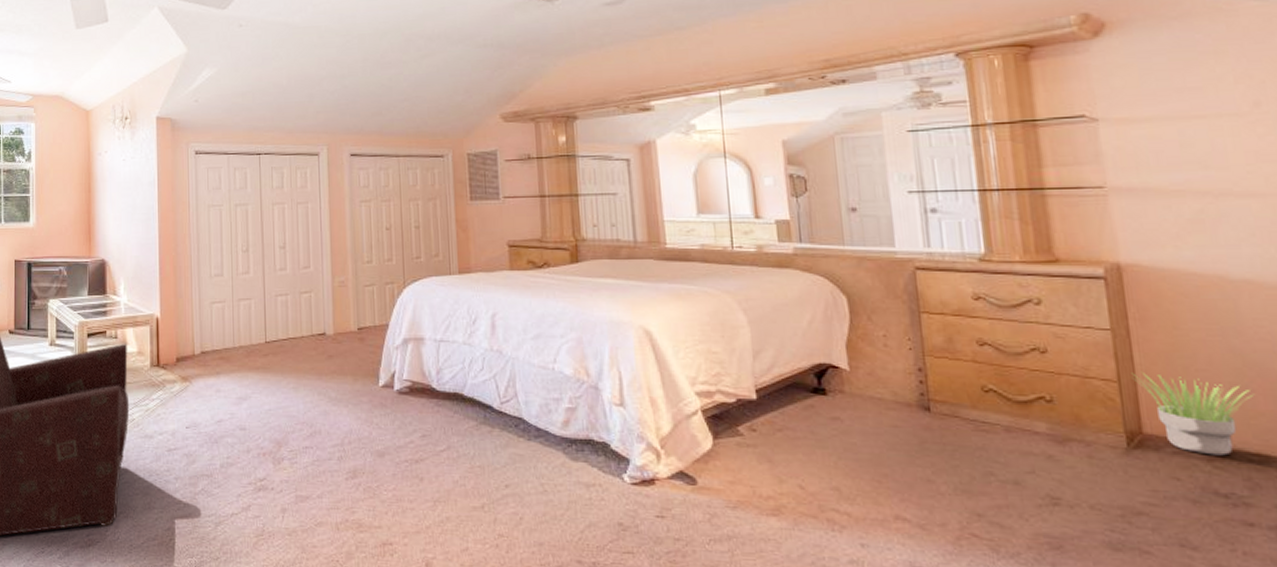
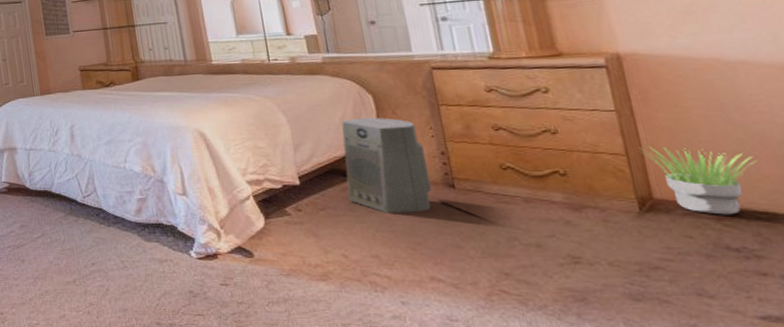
air purifier: none [809,322,905,439] -> present [341,117,433,213]

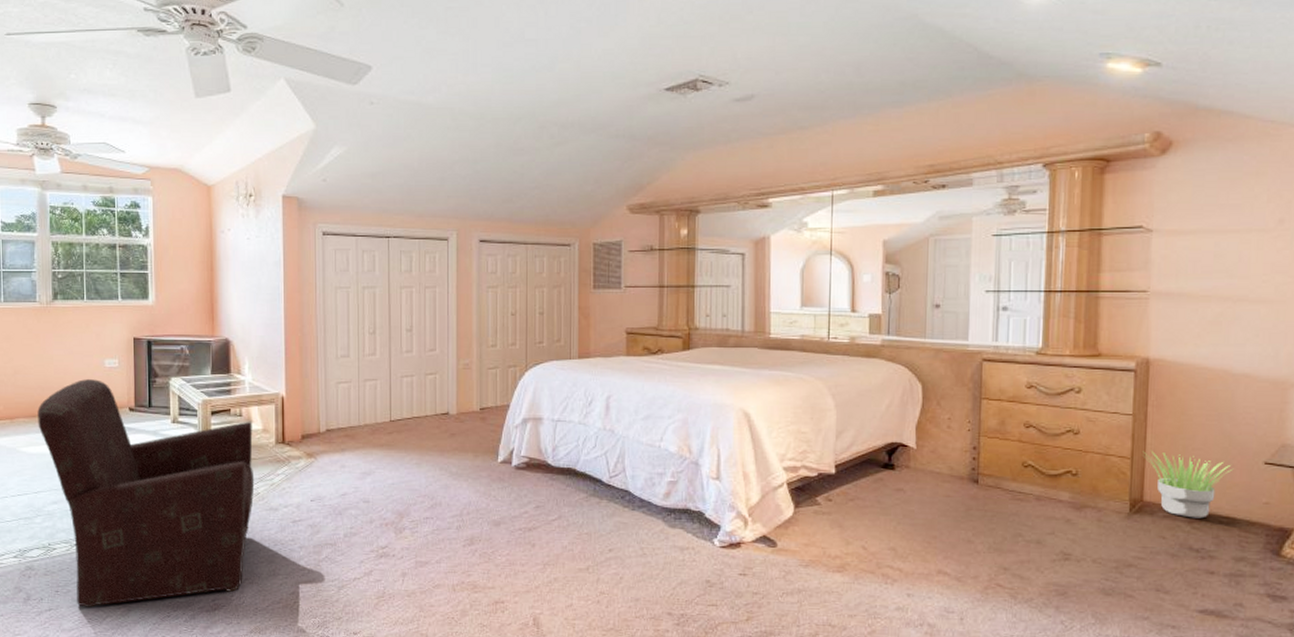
air purifier: present [341,117,433,213] -> none [879,406,959,507]

